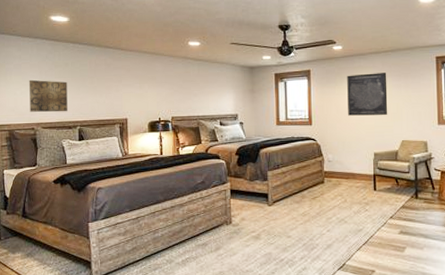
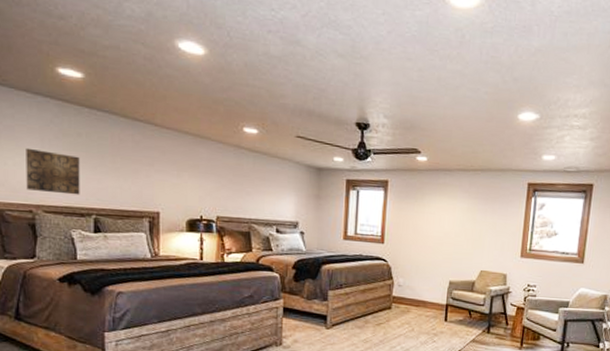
wall art: present [347,73,388,116] -> none [426,192,473,241]

